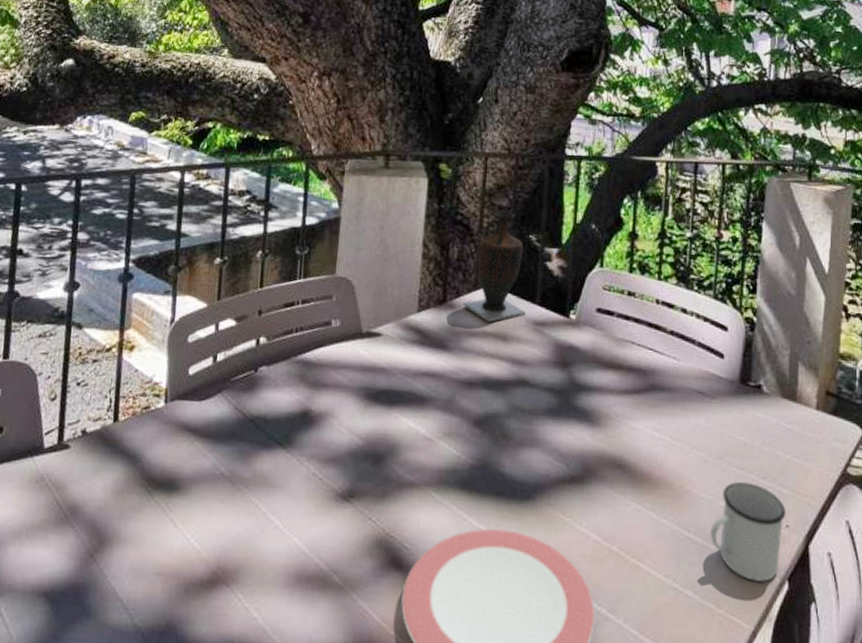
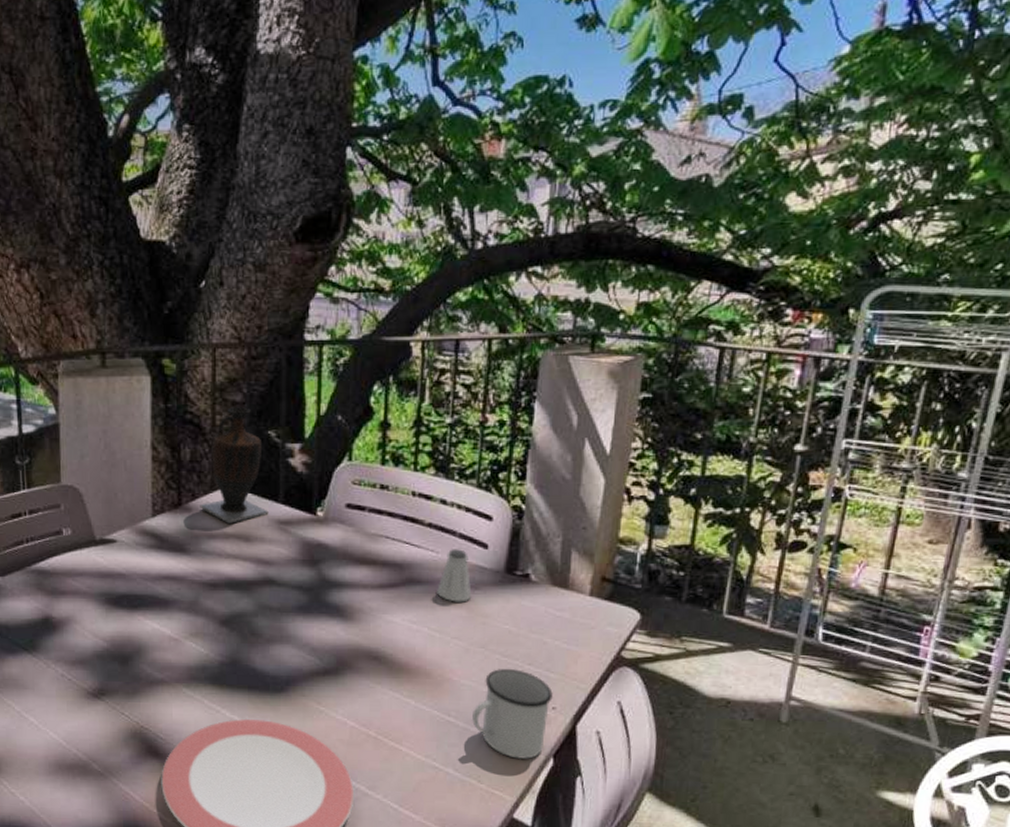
saltshaker: none [678,357,710,411] -> present [437,549,472,602]

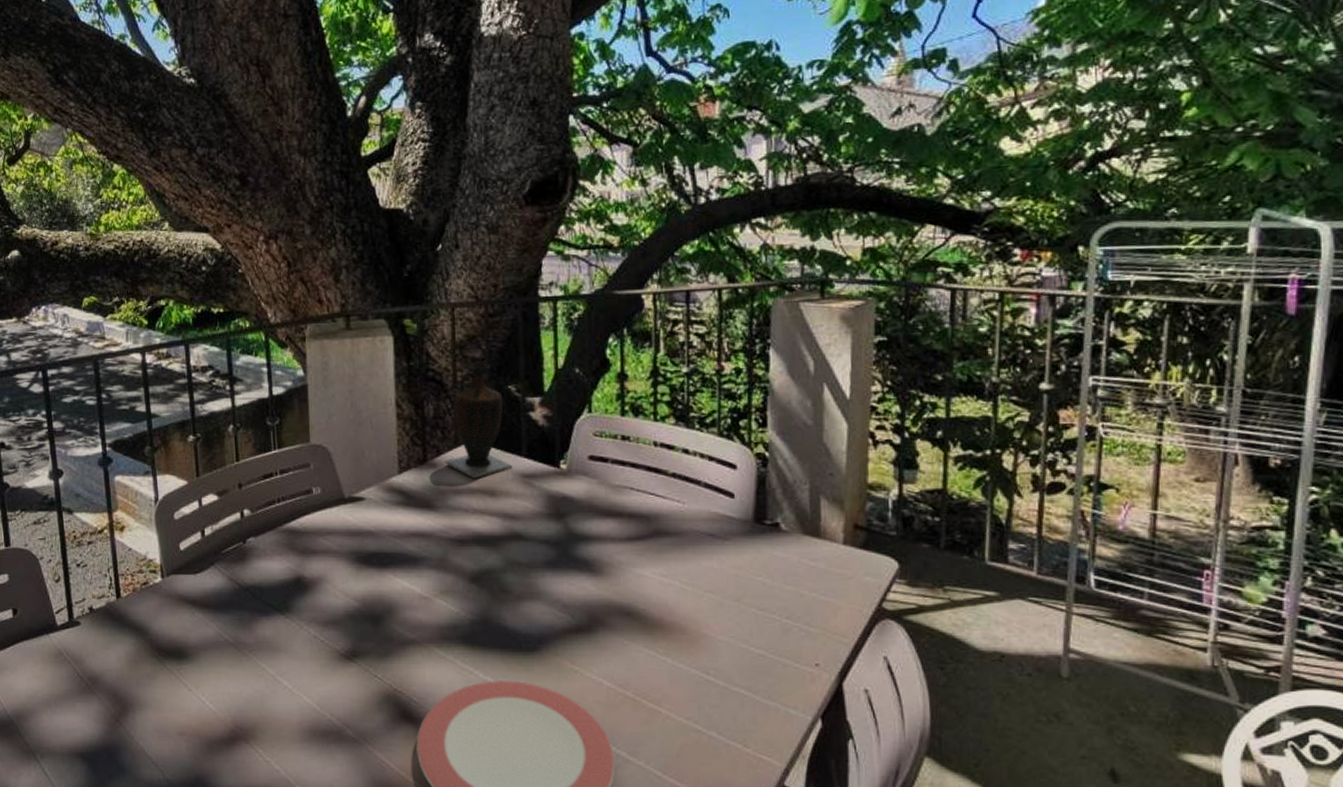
saltshaker: present [437,549,472,602] -> none [686,499,722,554]
mug: present [471,668,553,759] -> none [731,622,815,721]

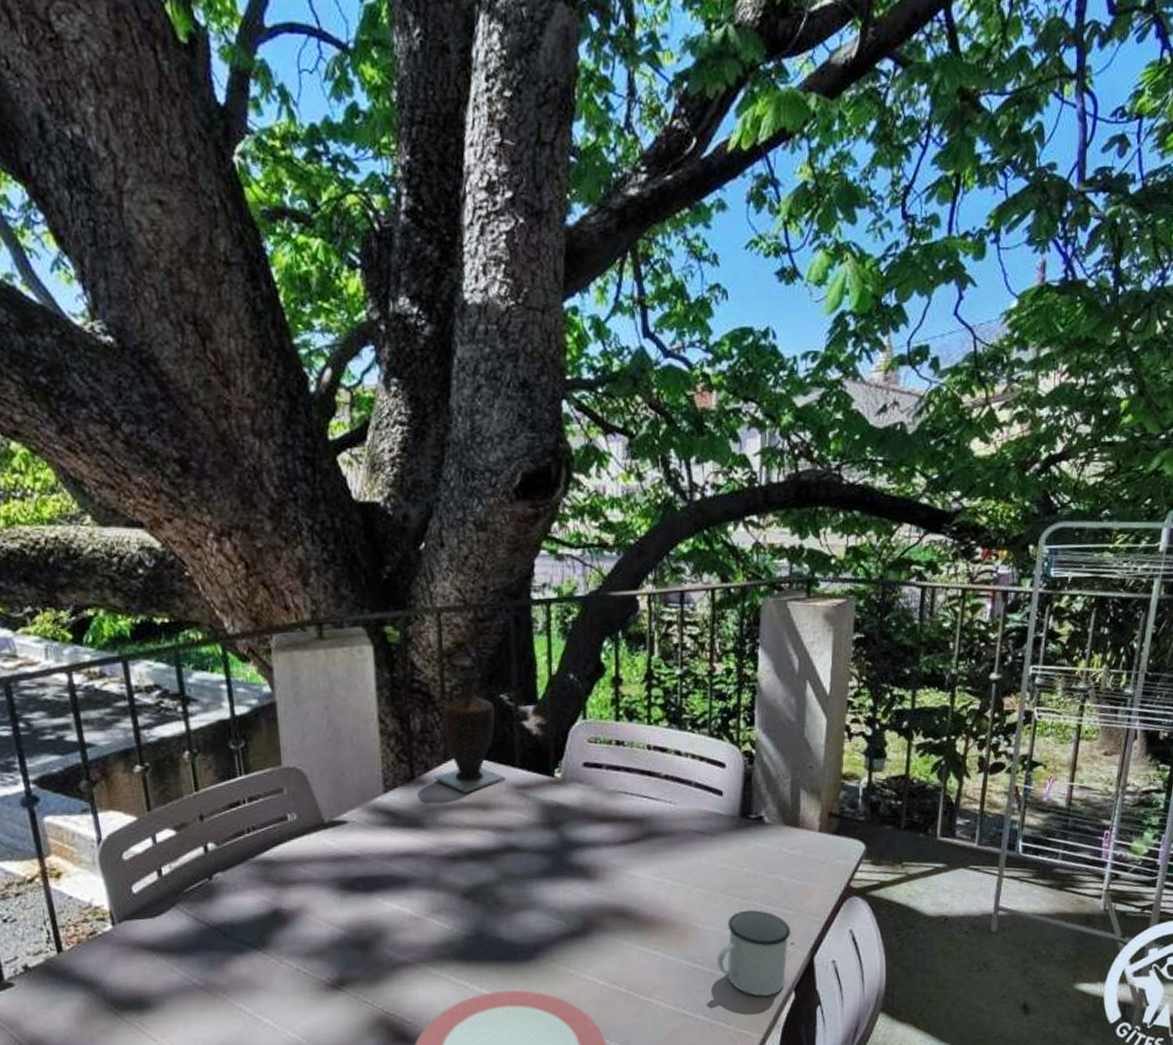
mug: none [731,622,815,721] -> present [716,909,791,997]

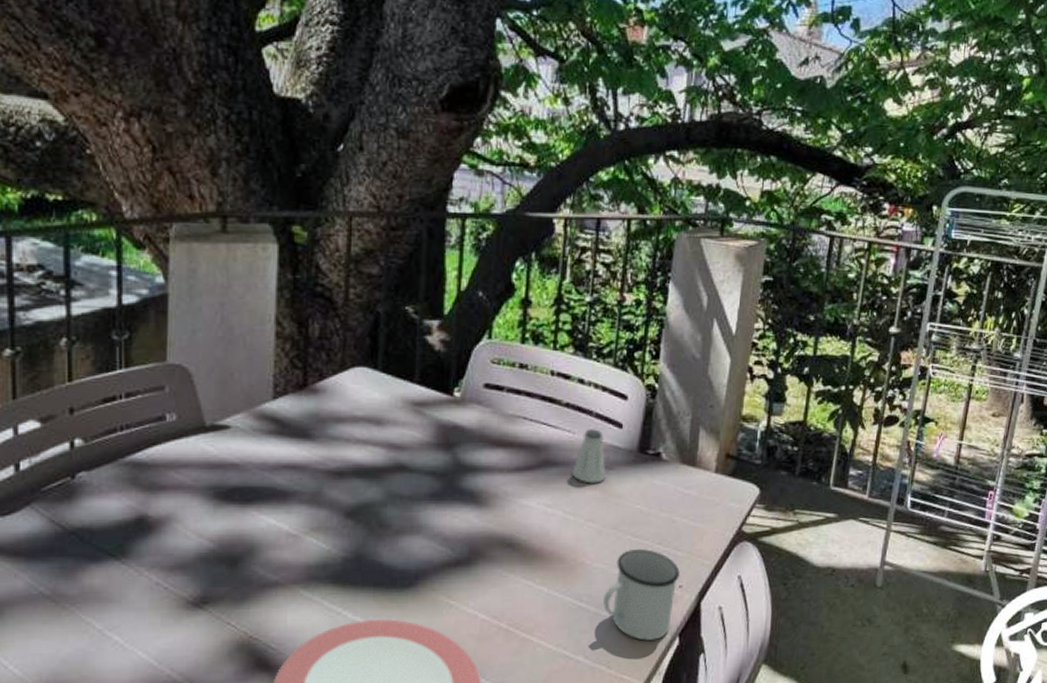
vase: present [434,671,506,793] -> none [328,280,403,406]
saltshaker: none [677,798,710,851] -> present [572,429,606,484]

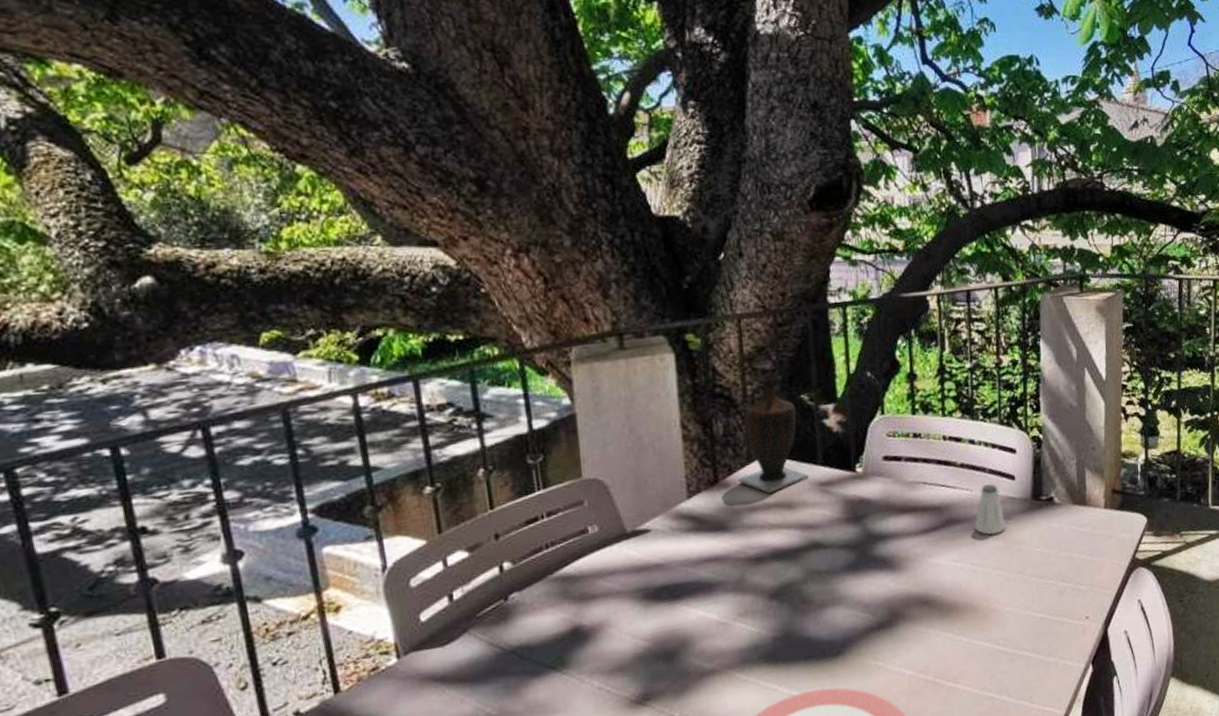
vase: none [328,280,403,406] -> present [737,374,809,494]
mug: present [602,548,680,641] -> none [1018,587,1085,673]

